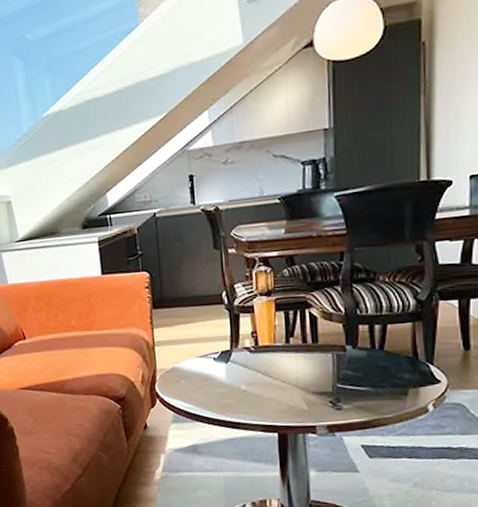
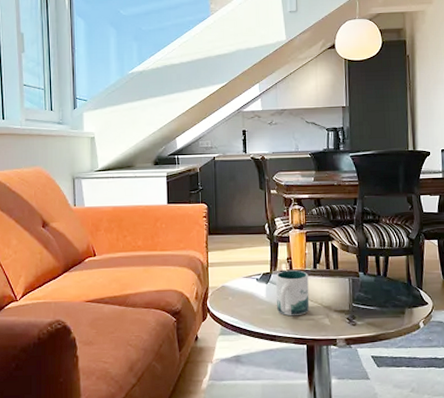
mug: none [238,346,281,401] -> present [276,270,310,316]

